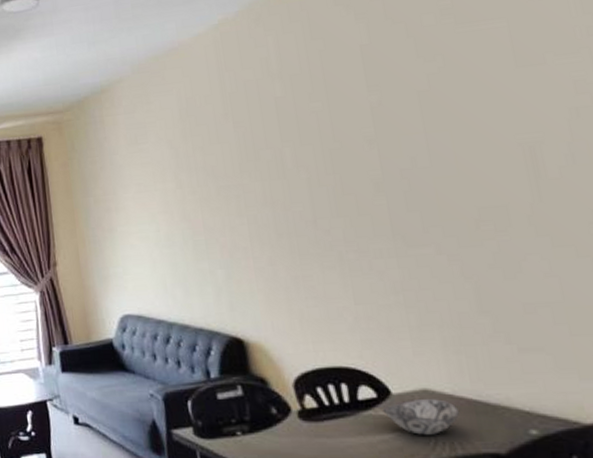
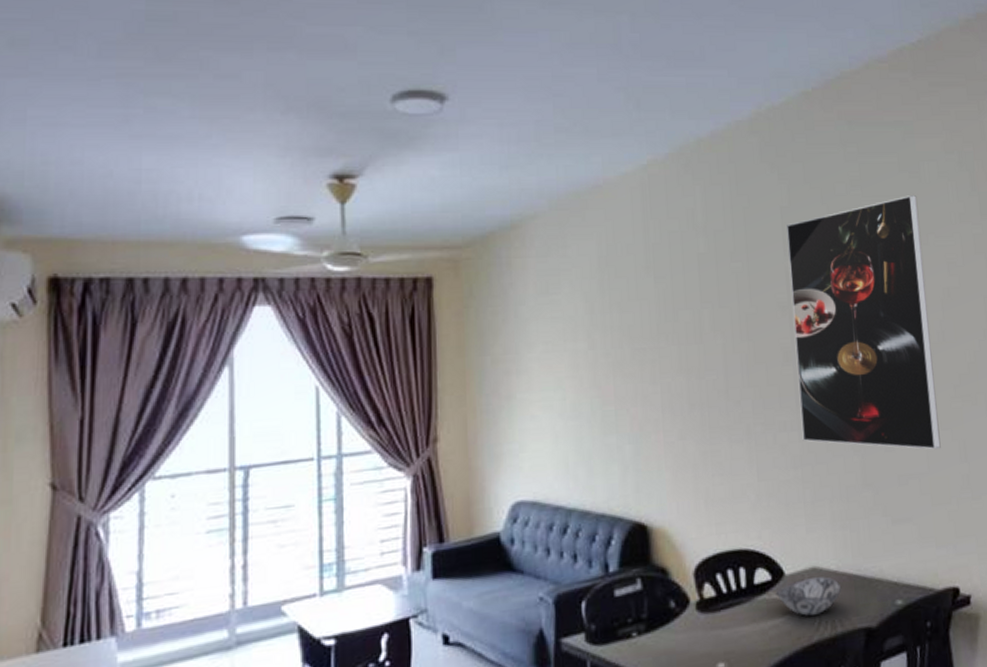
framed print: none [368,15,579,278] -> present [787,195,941,450]

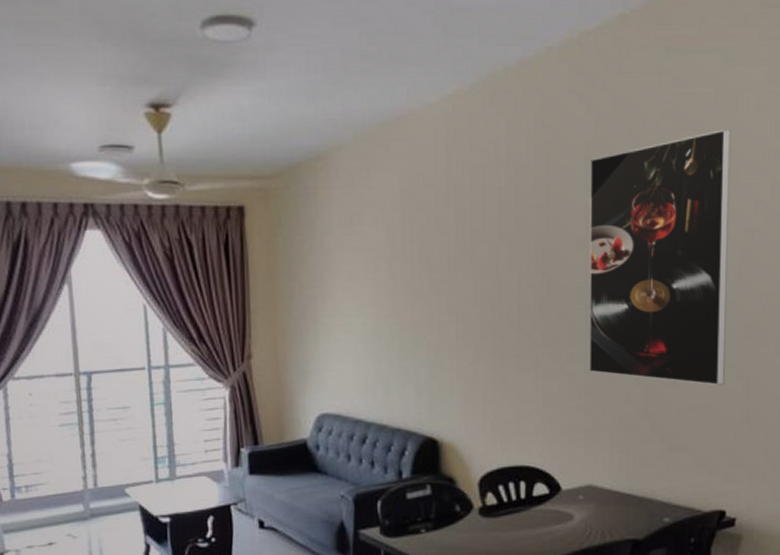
decorative bowl: present [775,576,842,616] -> none [552,493,614,526]

